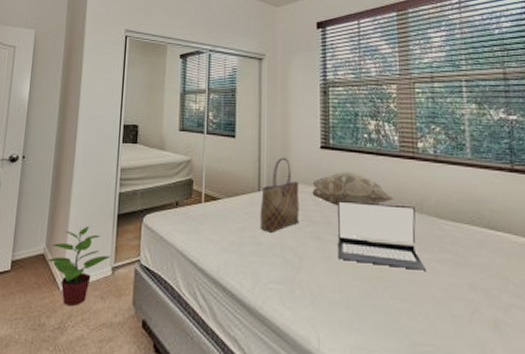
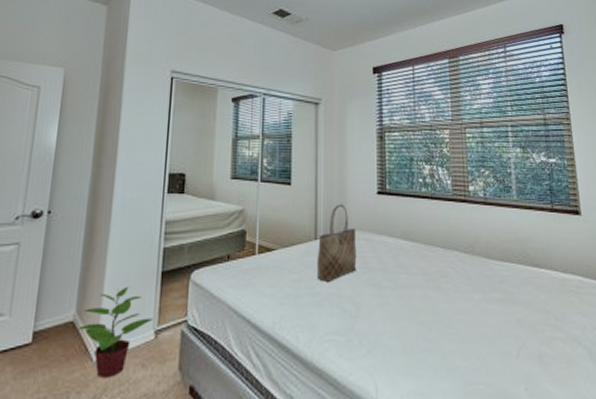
decorative pillow: present [312,172,394,207] -> none [369,217,448,252]
laptop: present [337,199,425,270] -> none [394,245,477,311]

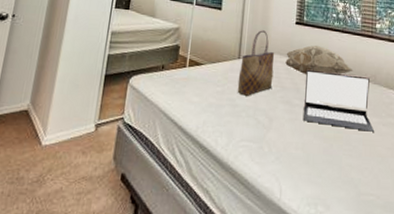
potted plant: present [77,287,154,378] -> none [30,85,95,160]
decorative pillow: none [369,217,448,252] -> present [285,45,353,75]
laptop: none [394,245,477,311] -> present [302,69,374,132]

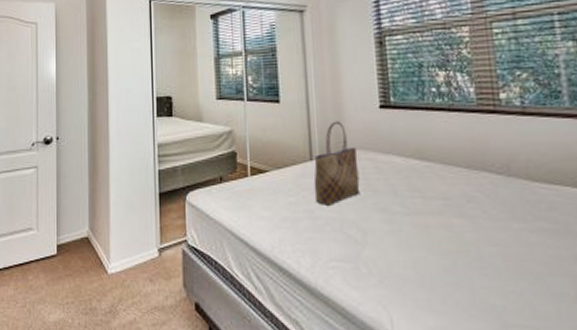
decorative pillow: present [285,45,353,75] -> none [372,133,473,173]
laptop: present [302,69,374,132] -> none [404,165,517,242]

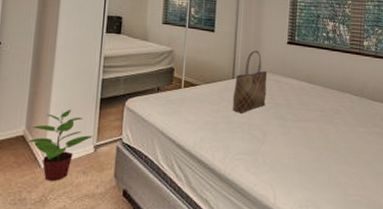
potted plant: none [92,207,156,289] -> present [27,110,93,181]

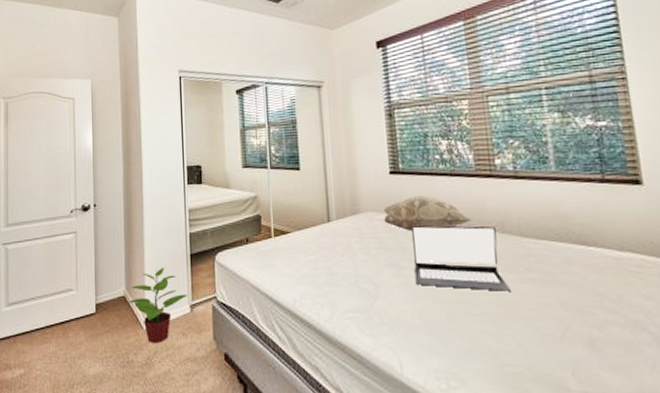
tote bag: present [232,50,268,113] -> none [331,186,372,262]
decorative pillow: none [278,64,342,92] -> present [383,196,472,232]
laptop: none [294,86,360,141] -> present [412,224,510,291]

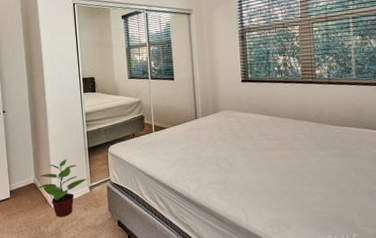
decorative pillow: present [383,196,472,232] -> none [236,98,299,125]
laptop: present [412,224,510,291] -> none [257,118,322,164]

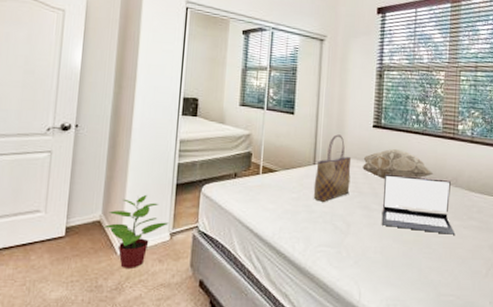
tote bag: none [198,92,228,149] -> present [313,134,352,202]
decorative pillow: none [236,98,299,125] -> present [362,149,434,180]
laptop: none [257,118,322,164] -> present [381,173,454,235]

